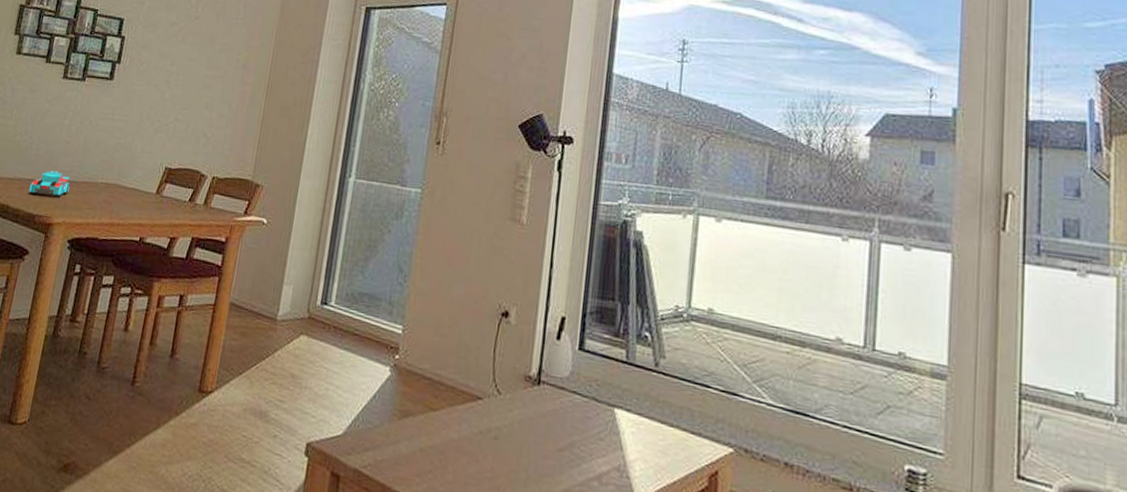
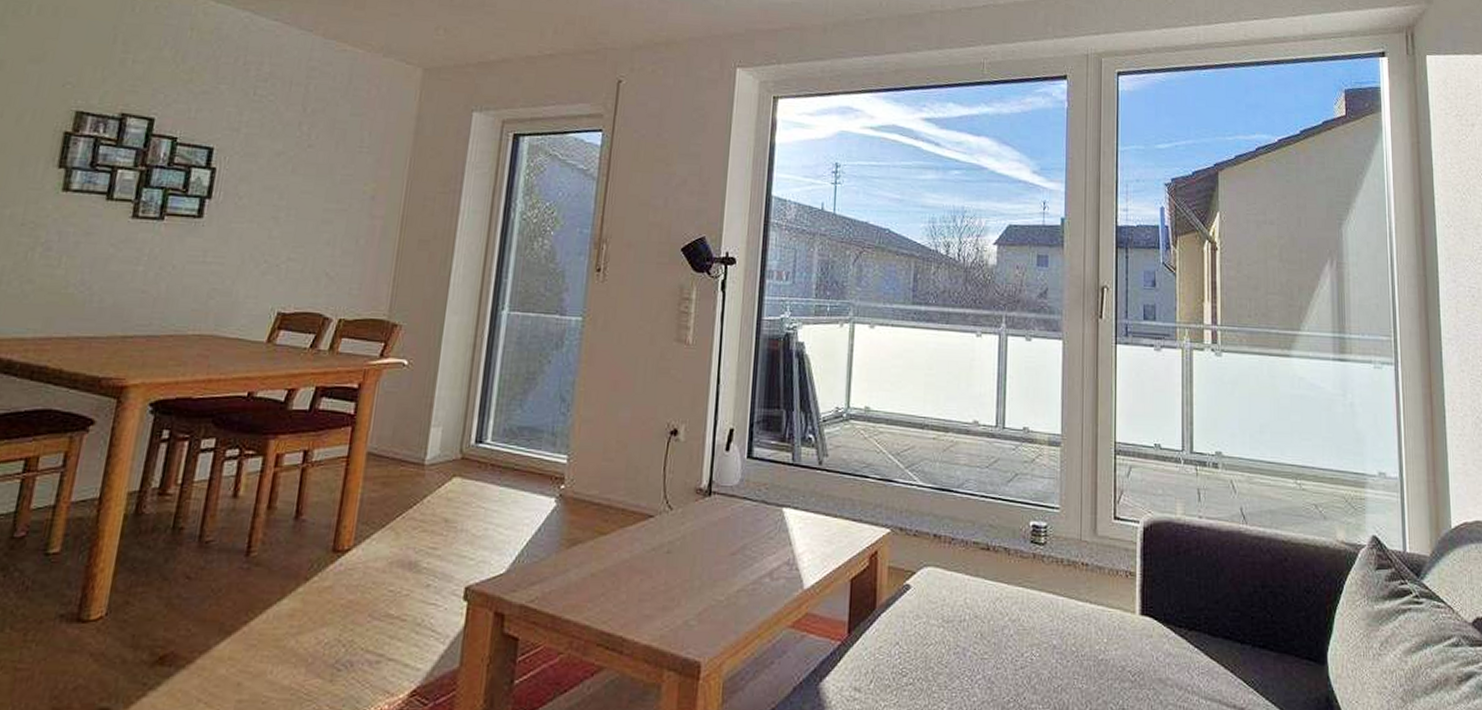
toy car: present [29,170,70,197] -> none [90,325,150,355]

